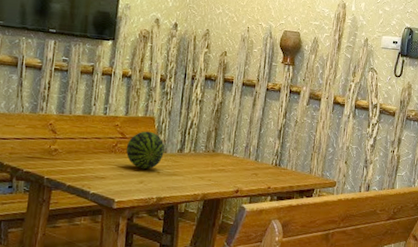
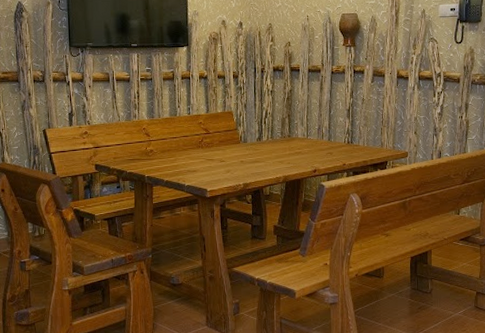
fruit: present [126,131,165,170] -> none [211,125,245,160]

